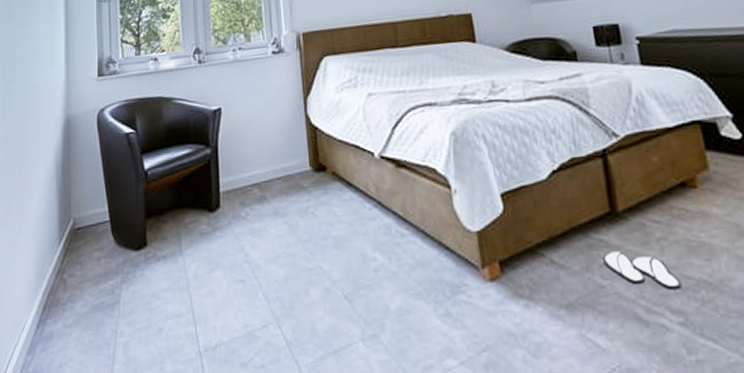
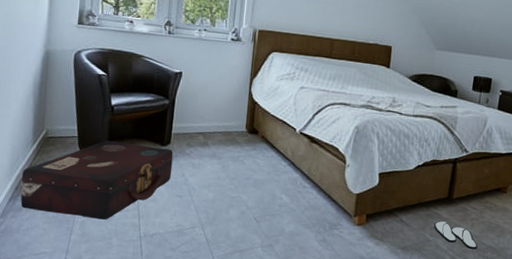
suitcase: none [49,215,228,336] -> present [21,140,173,220]

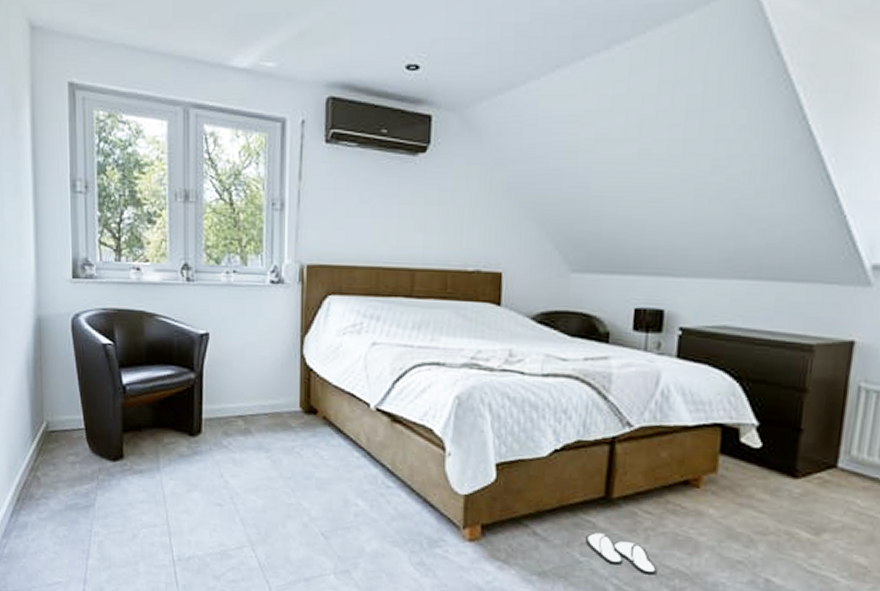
suitcase: present [21,140,173,220] -> none [22,432,207,539]

